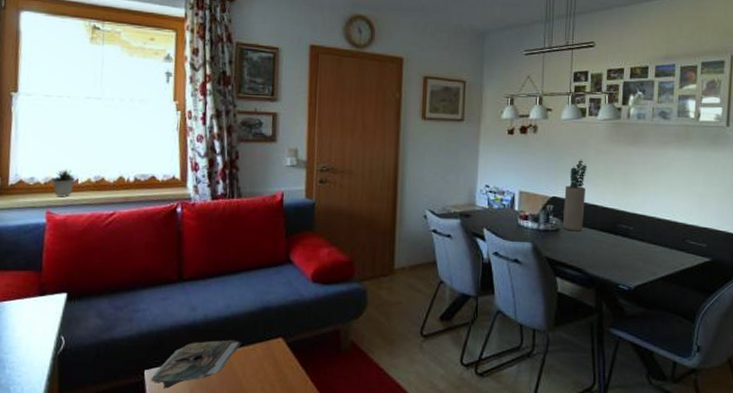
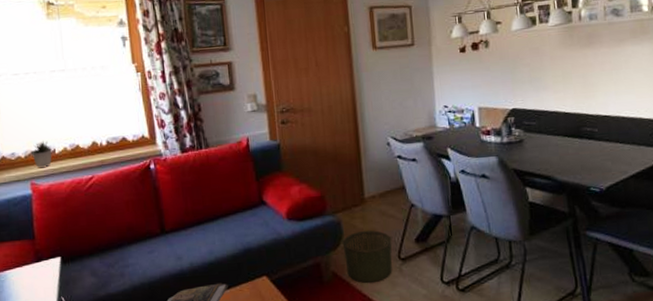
basket: none [364,302,418,357] -> present [341,230,393,283]
vase: present [562,158,587,232] -> none [524,67,547,141]

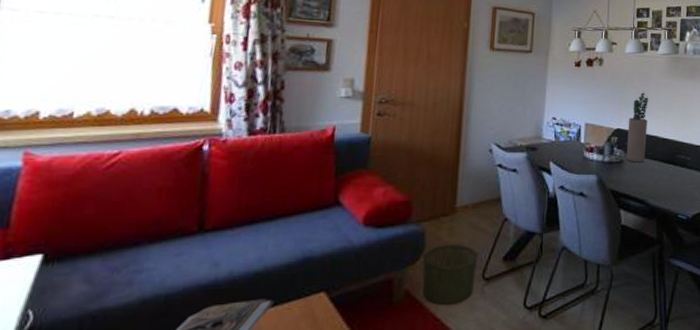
potted plant: present [31,141,52,167] -> none [36,100,69,133]
vase: none [524,67,547,141] -> present [626,91,649,163]

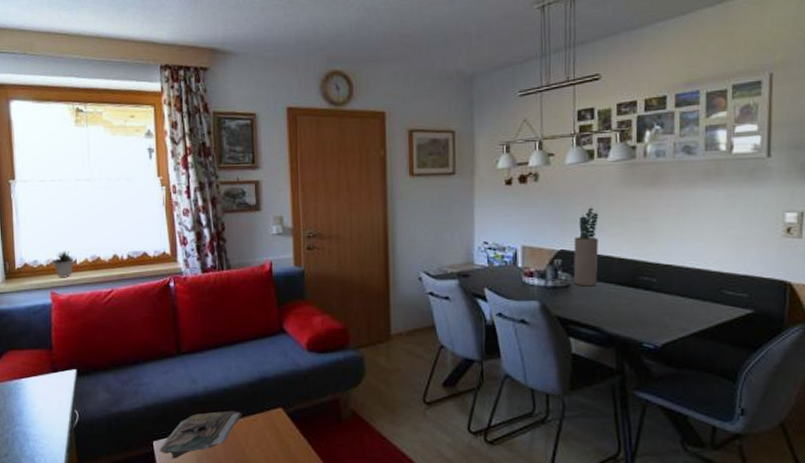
potted plant: none [36,100,69,133] -> present [53,251,73,277]
basket: present [421,245,480,305] -> none [362,370,419,425]

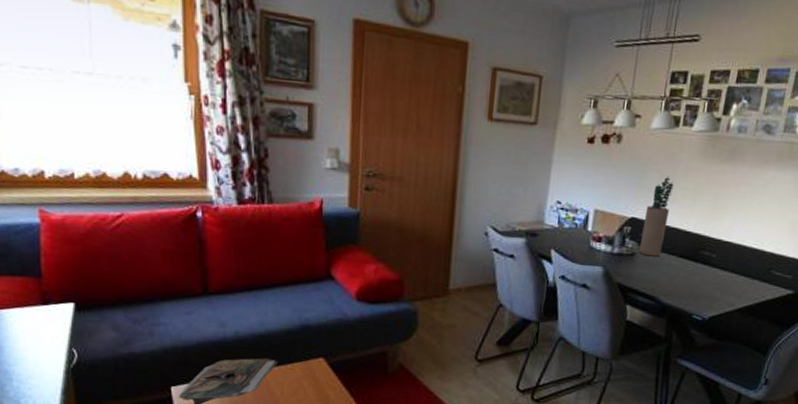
potted plant: present [53,251,73,277] -> none [42,160,70,193]

